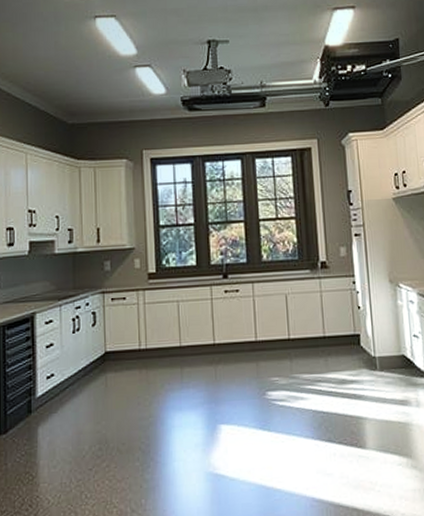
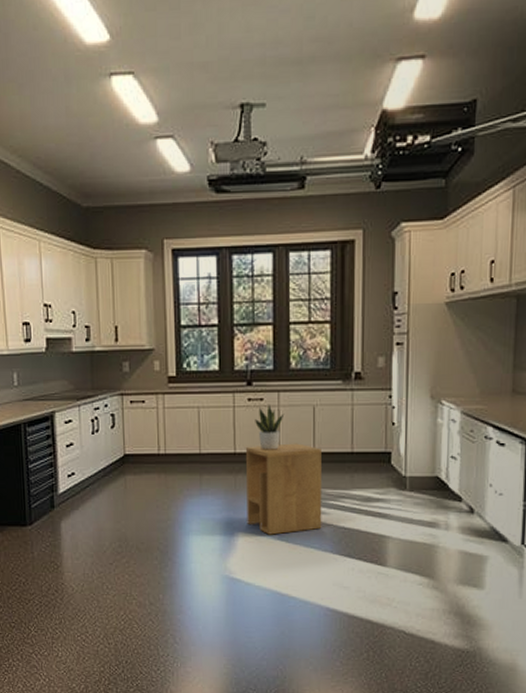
side table: none [224,331,302,425] -> present [245,443,322,535]
potted plant: none [232,294,260,340] -> present [255,404,285,450]

